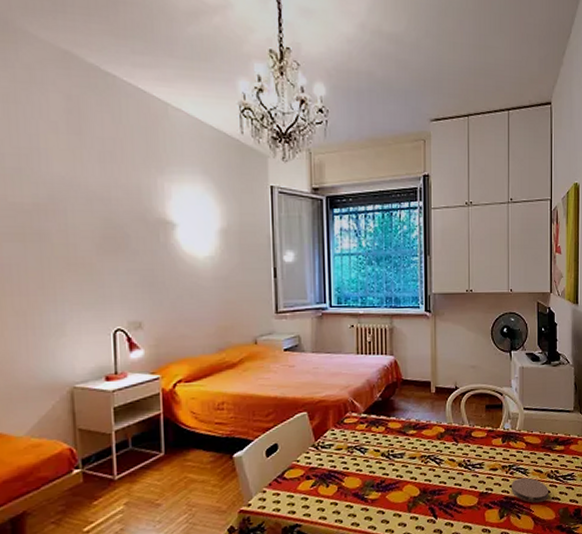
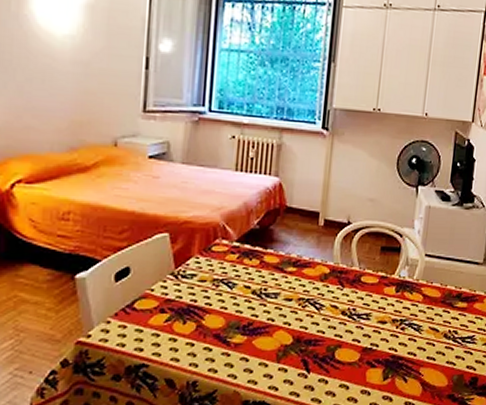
coaster: present [512,477,548,503] -> none [400,336,443,366]

